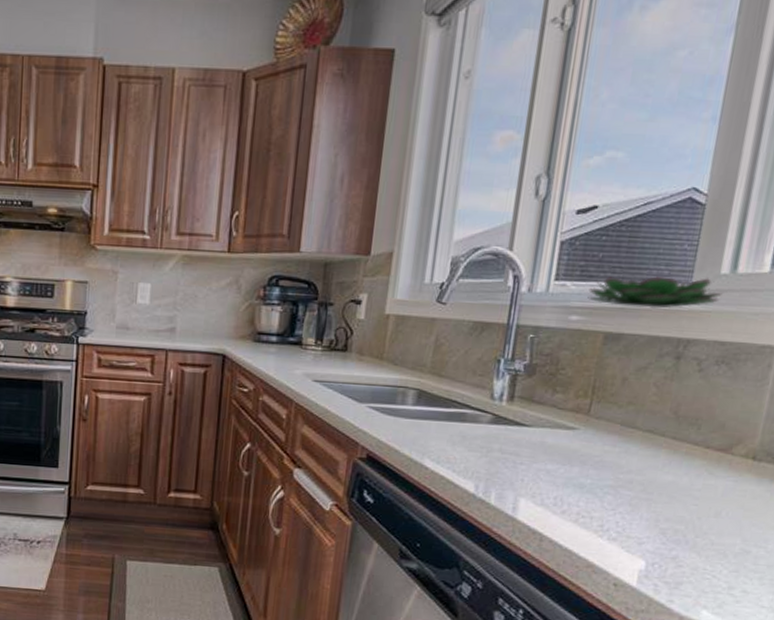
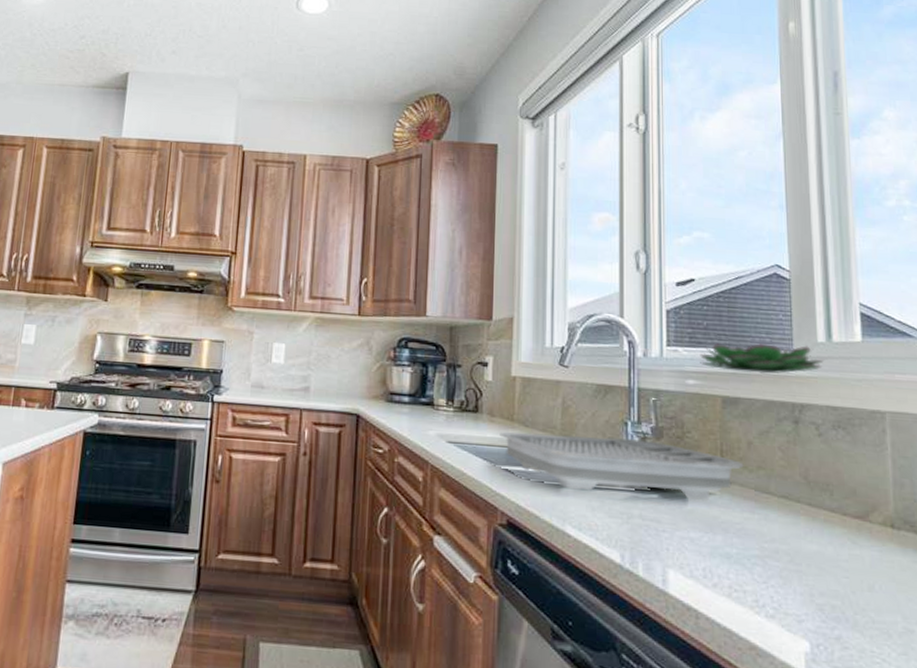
dish rack: none [367,370,614,436] -> present [499,432,744,501]

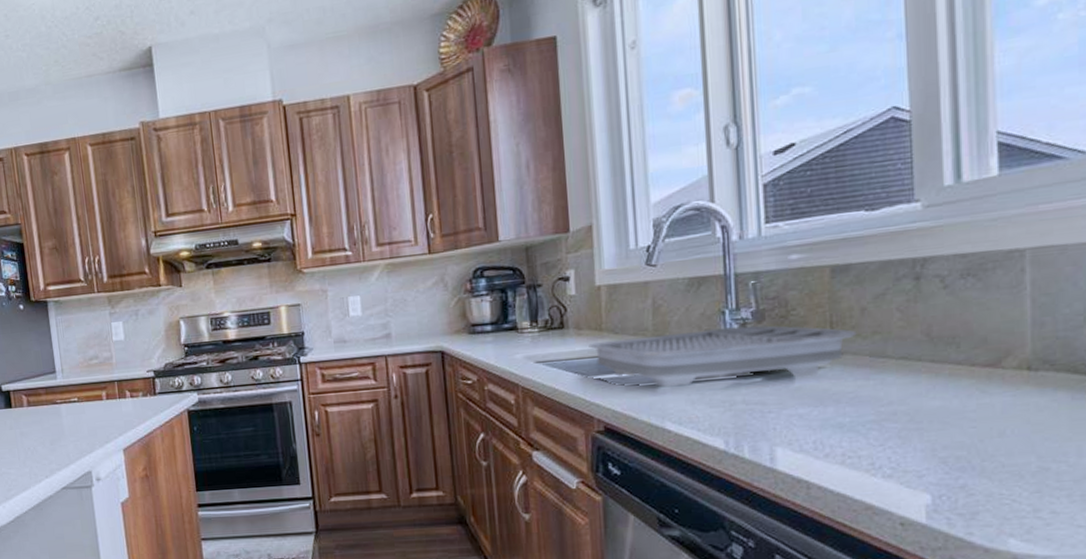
succulent plant: present [700,343,824,374] -> none [804,192,951,238]

